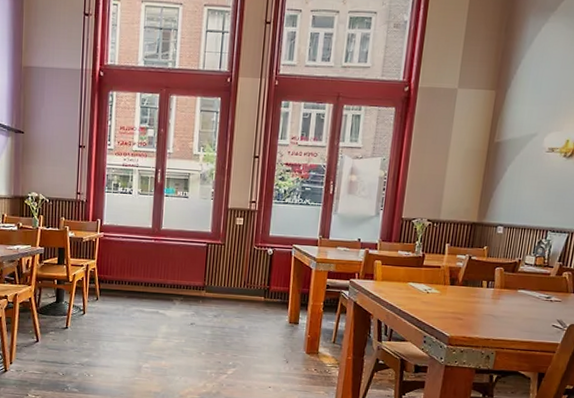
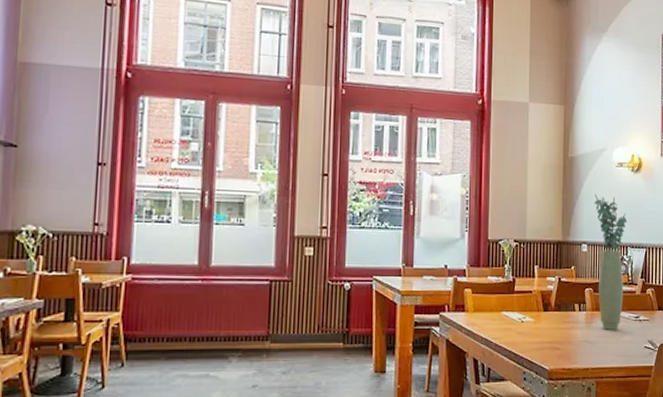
vase: none [507,178,552,308] -> present [594,194,628,330]

